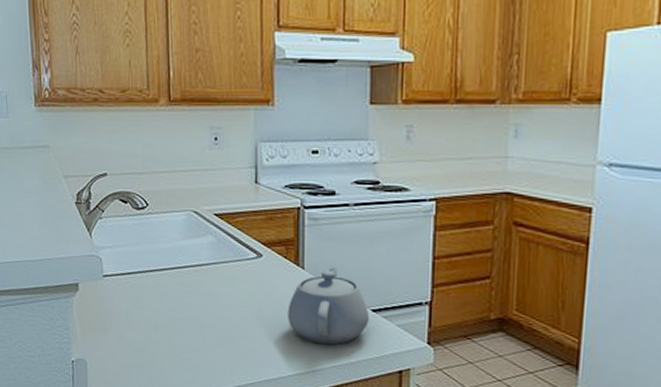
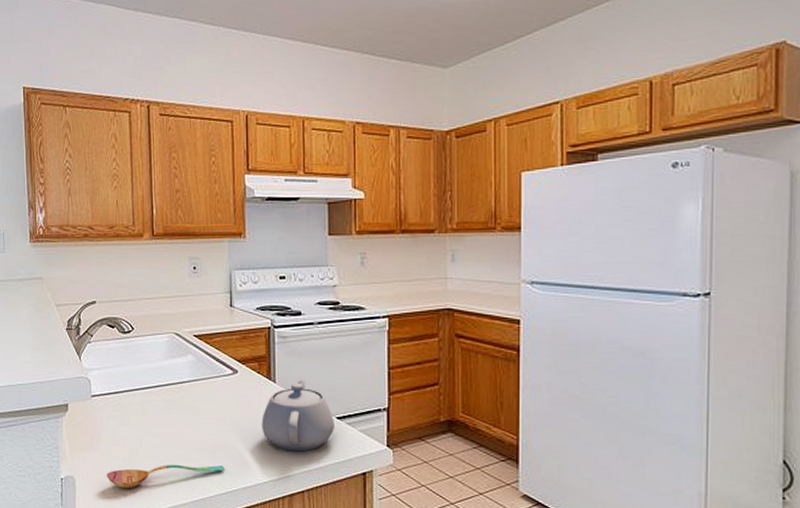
soupspoon: none [120,351,246,375] -> present [107,464,225,488]

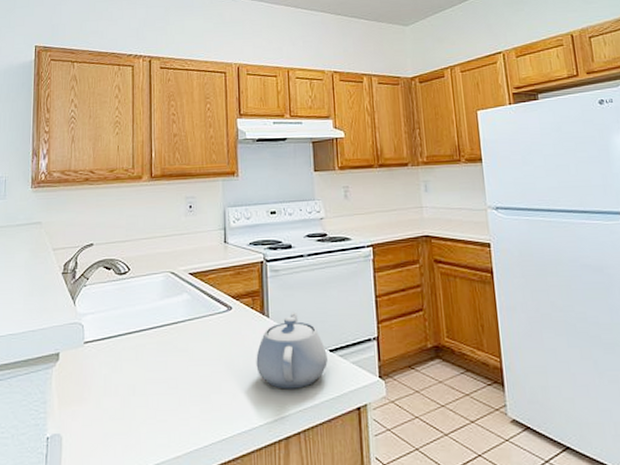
soupspoon: present [107,464,225,488] -> none [96,411,219,443]

